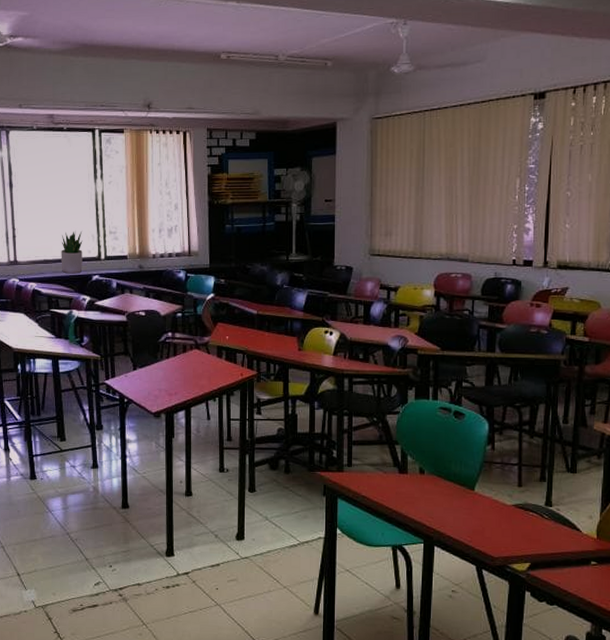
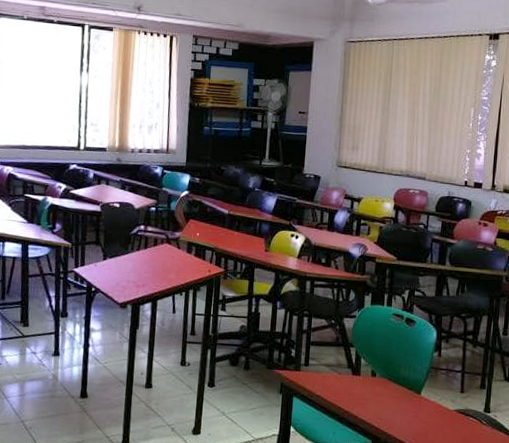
planter: present [61,231,83,274] -> none [39,120,63,162]

